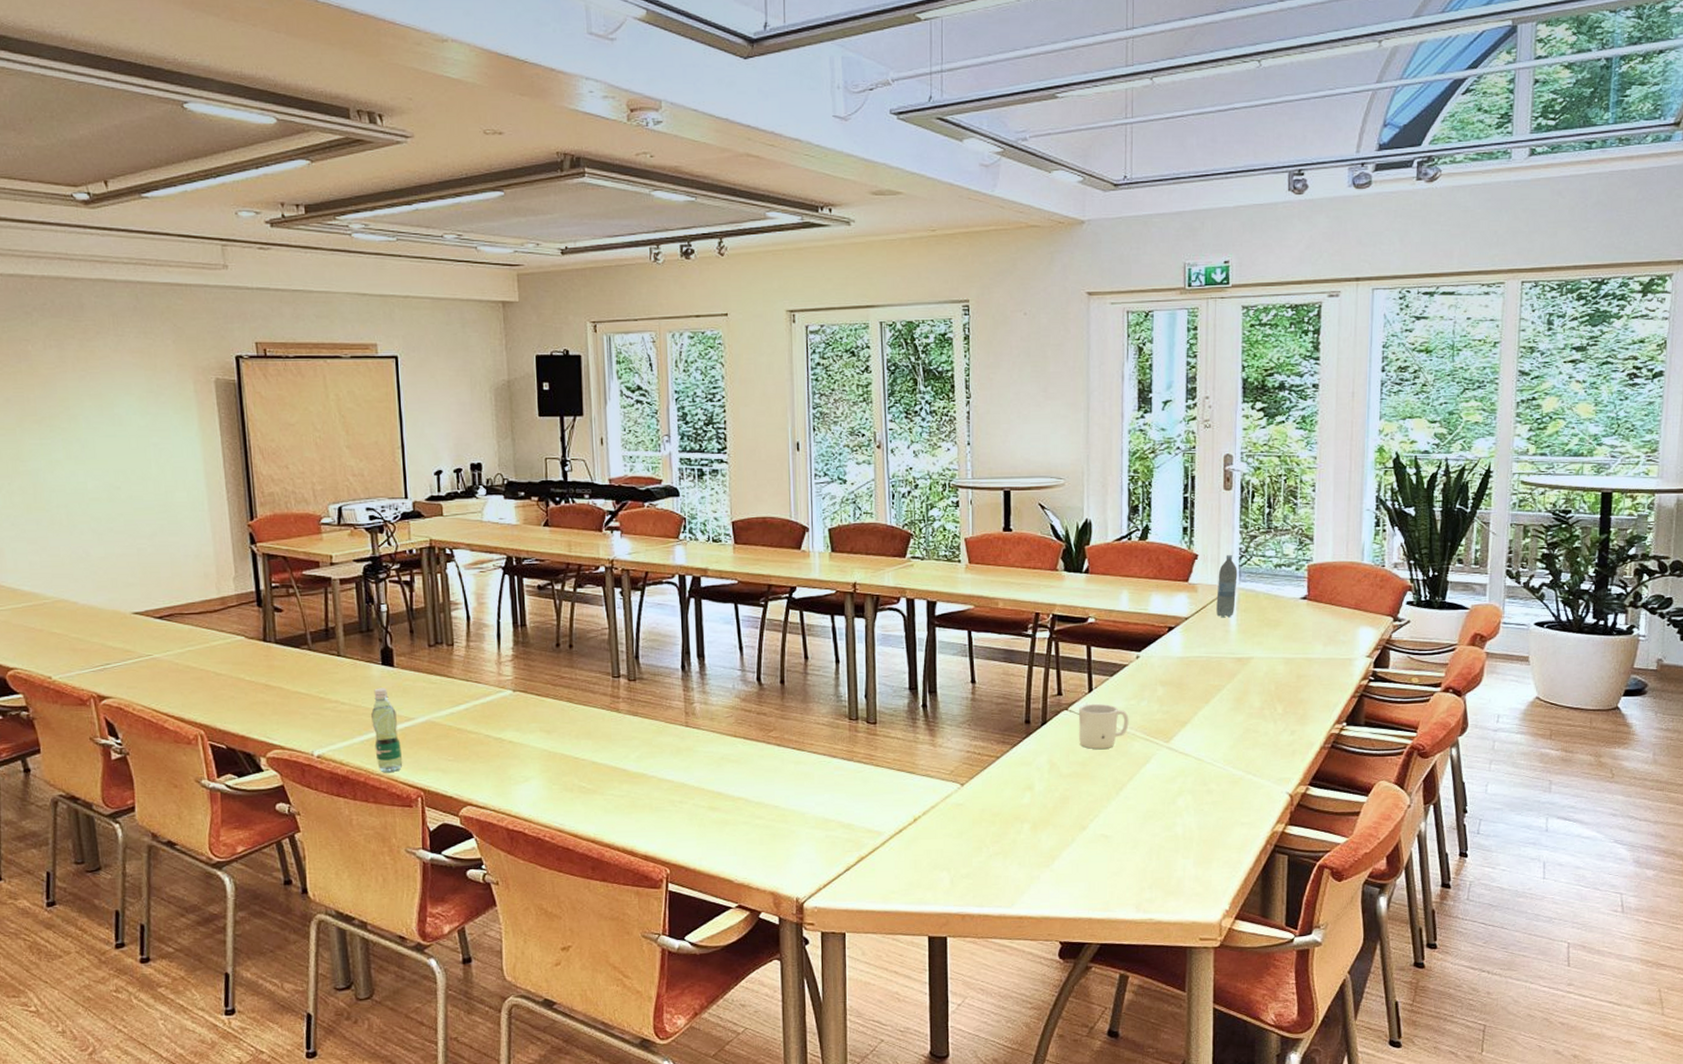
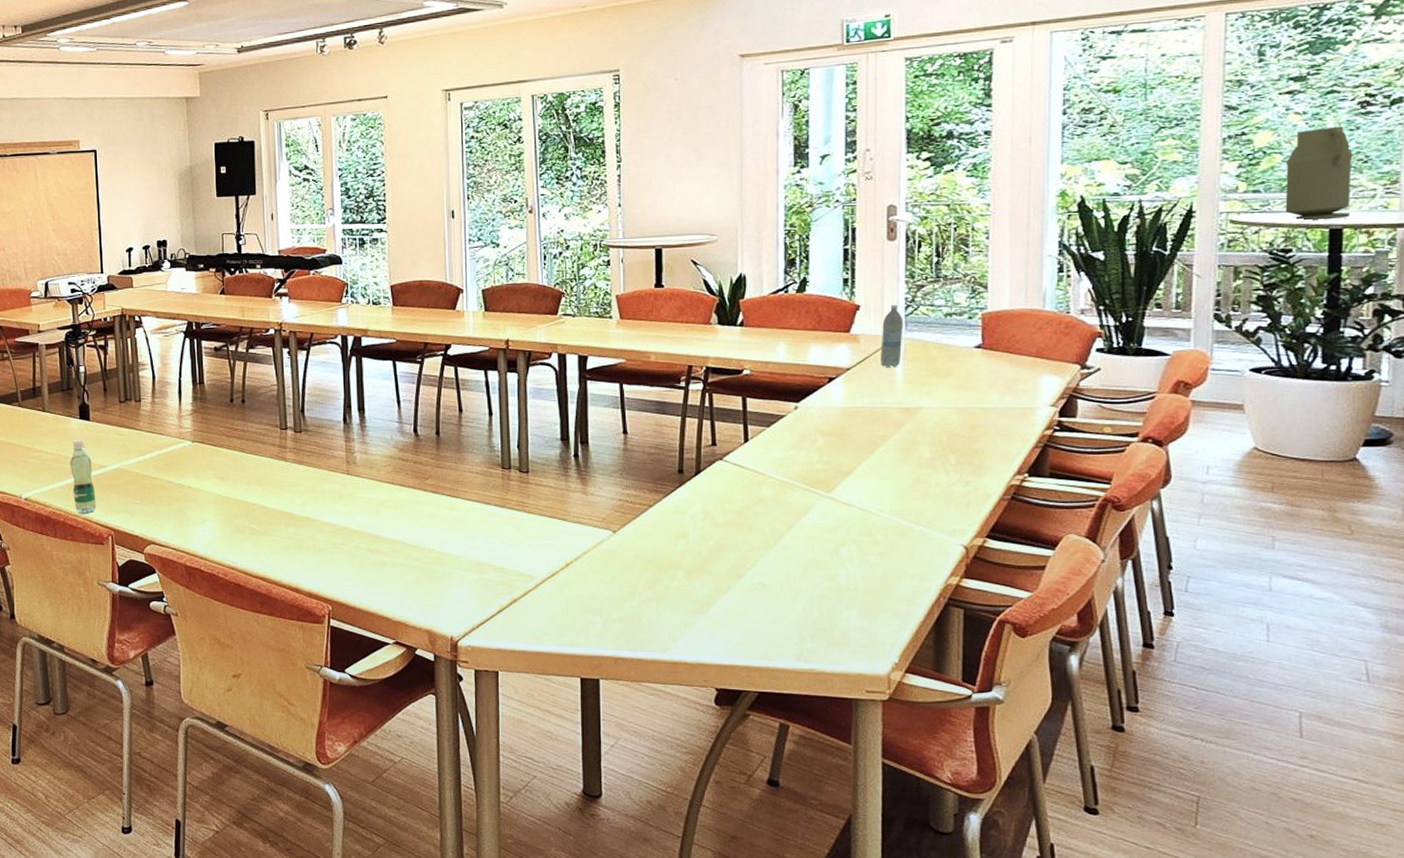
mug: present [1078,703,1129,750] -> none [733,453,787,499]
water jug: none [1566,395,1622,486] -> present [1285,126,1353,223]

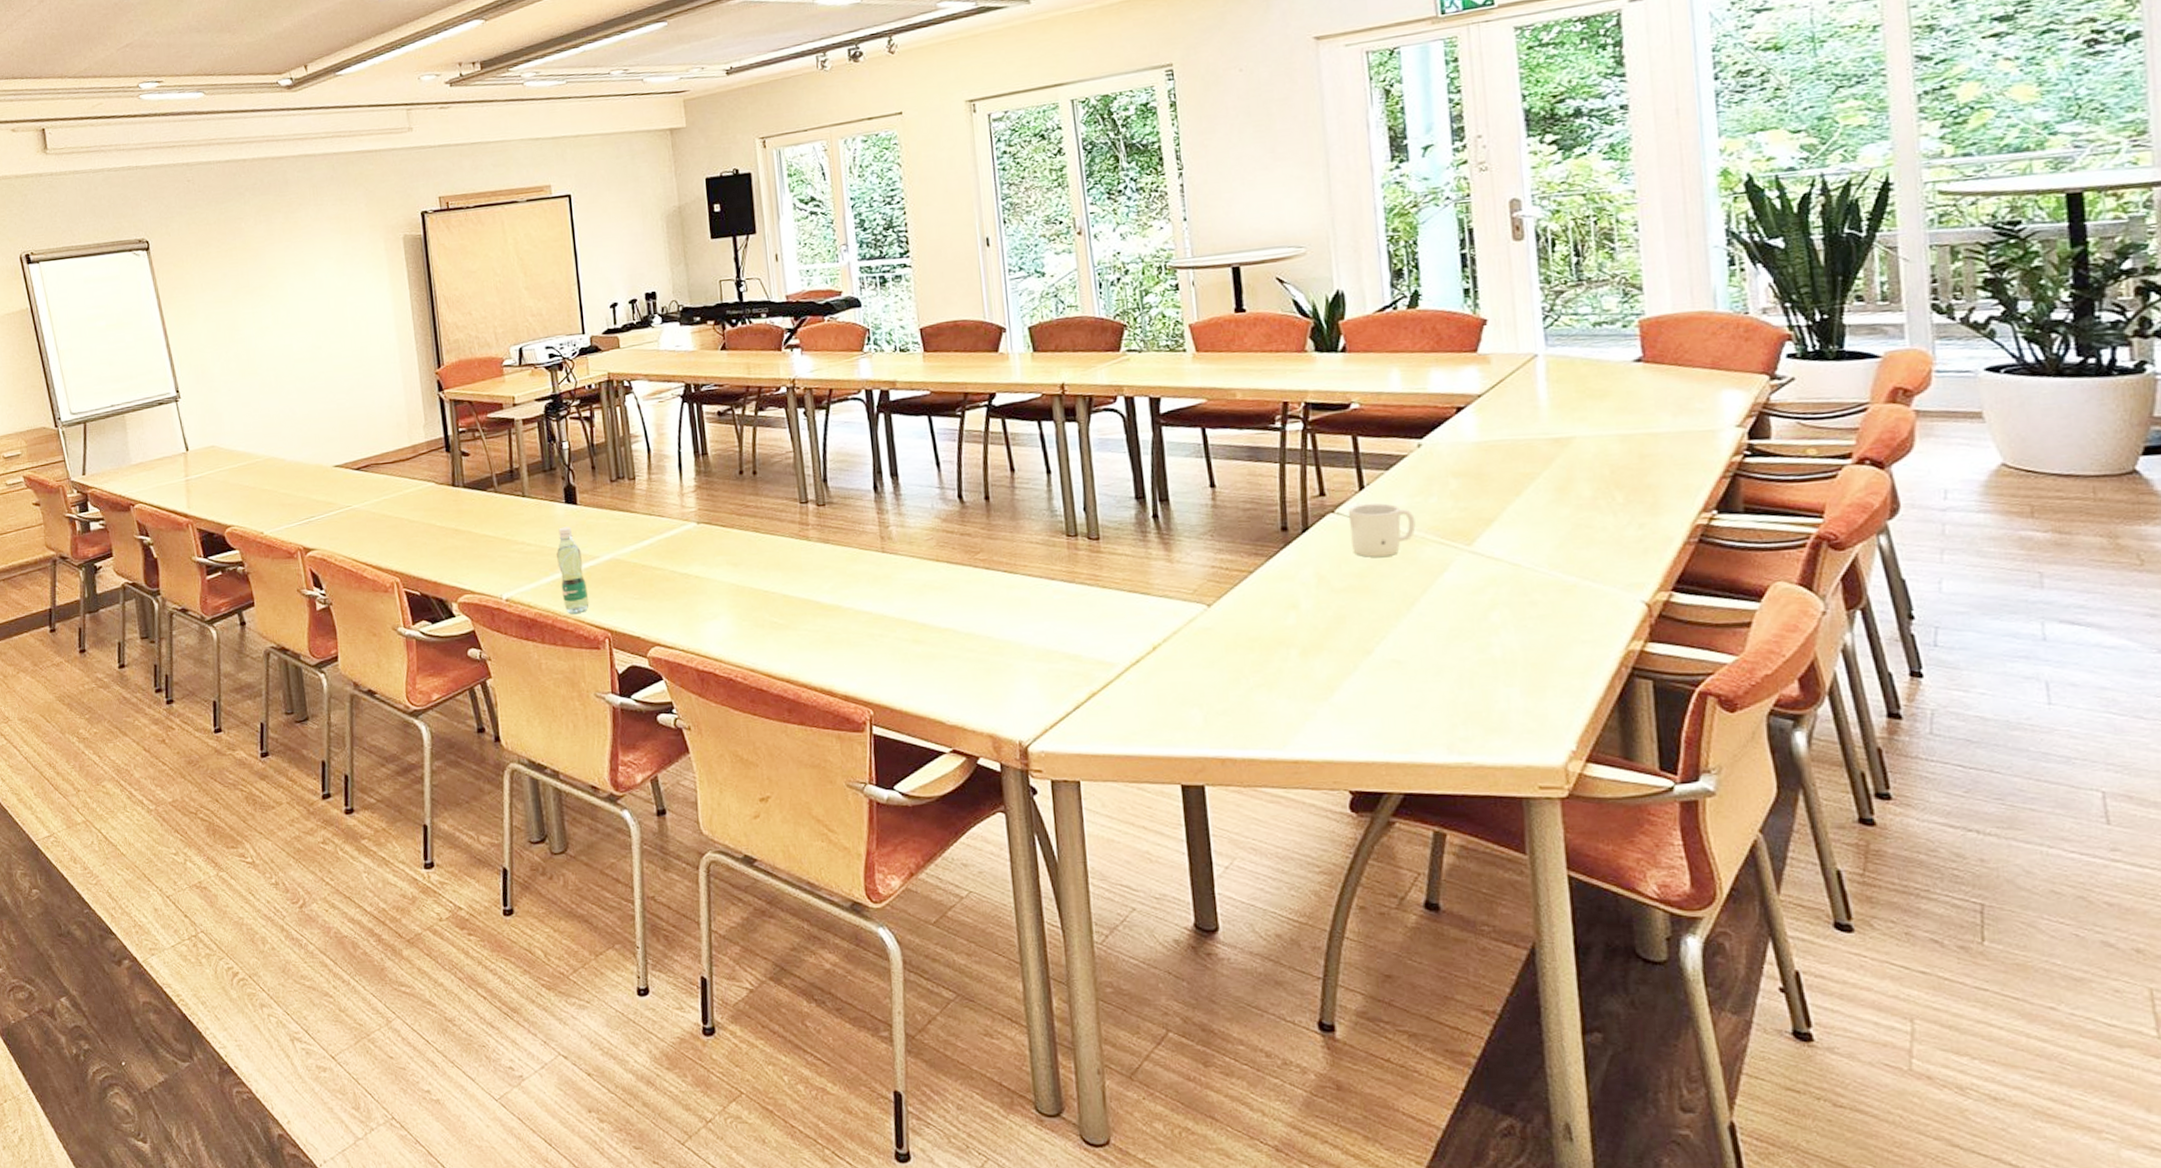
mug: none [733,453,787,499] -> present [1348,503,1416,558]
water bottle: present [880,304,903,368] -> none [1516,315,1544,392]
water jug: present [1285,126,1353,223] -> none [2001,70,2089,188]

